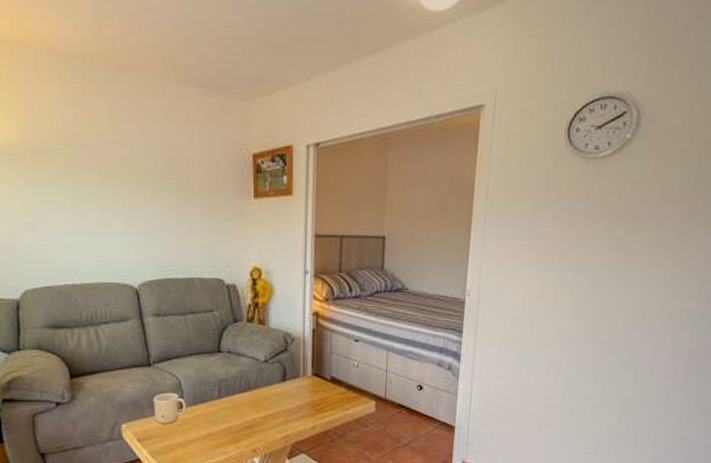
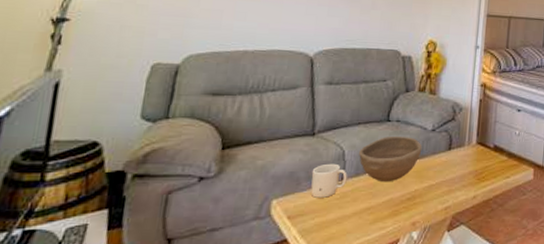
bowl: none [195,366,256,411] -> present [359,136,423,182]

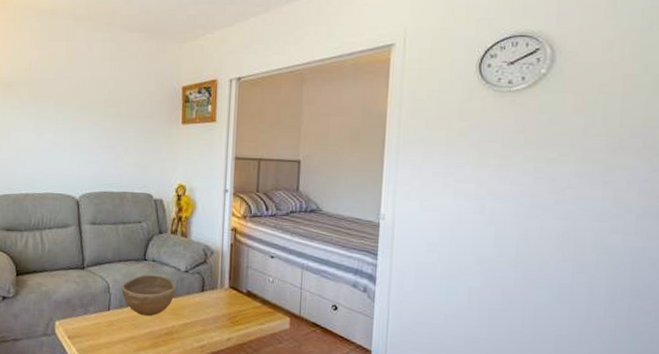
mug: present [310,163,348,198] -> none [84,294,113,324]

